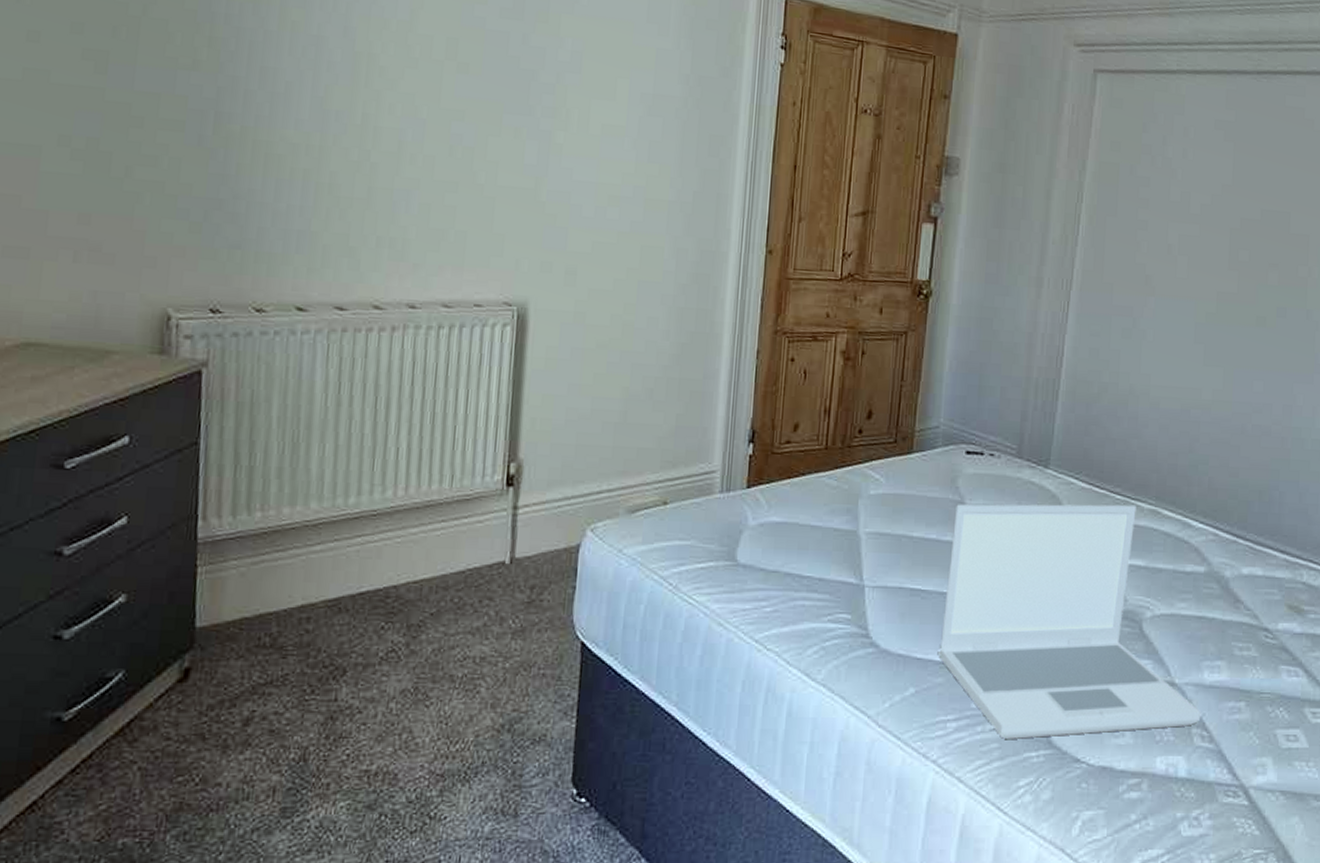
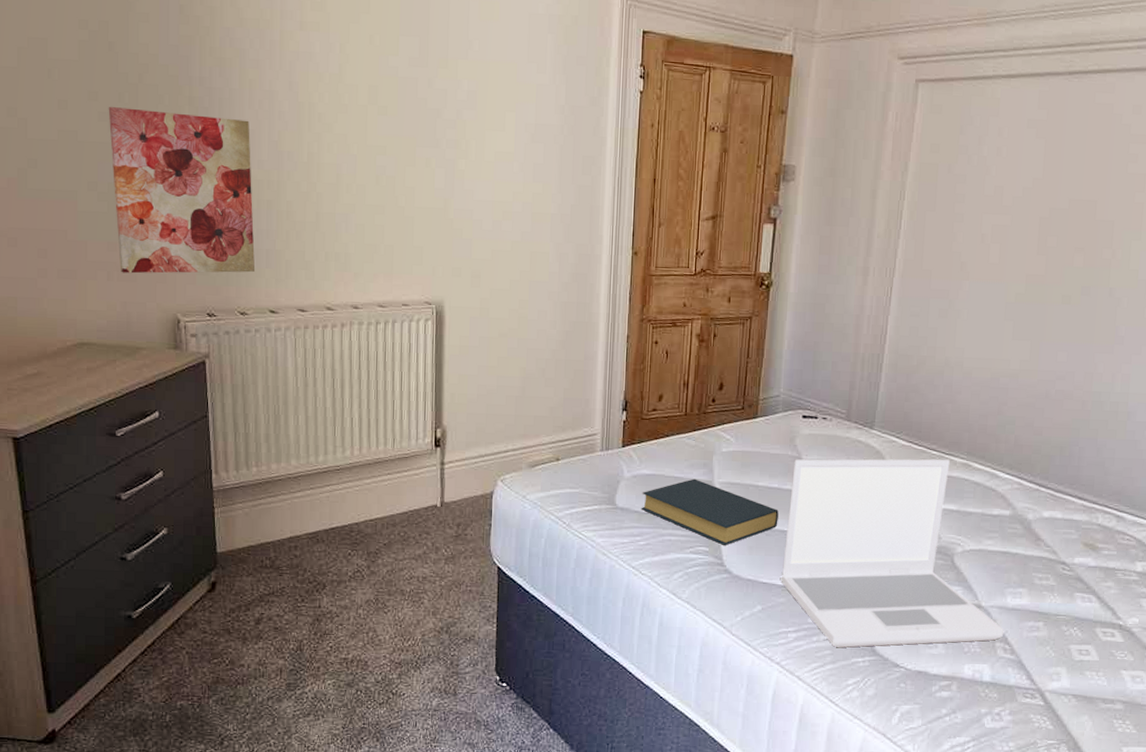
wall art: none [92,43,288,259] -> present [108,107,256,274]
hardback book: none [768,528,937,611] -> present [641,478,779,545]

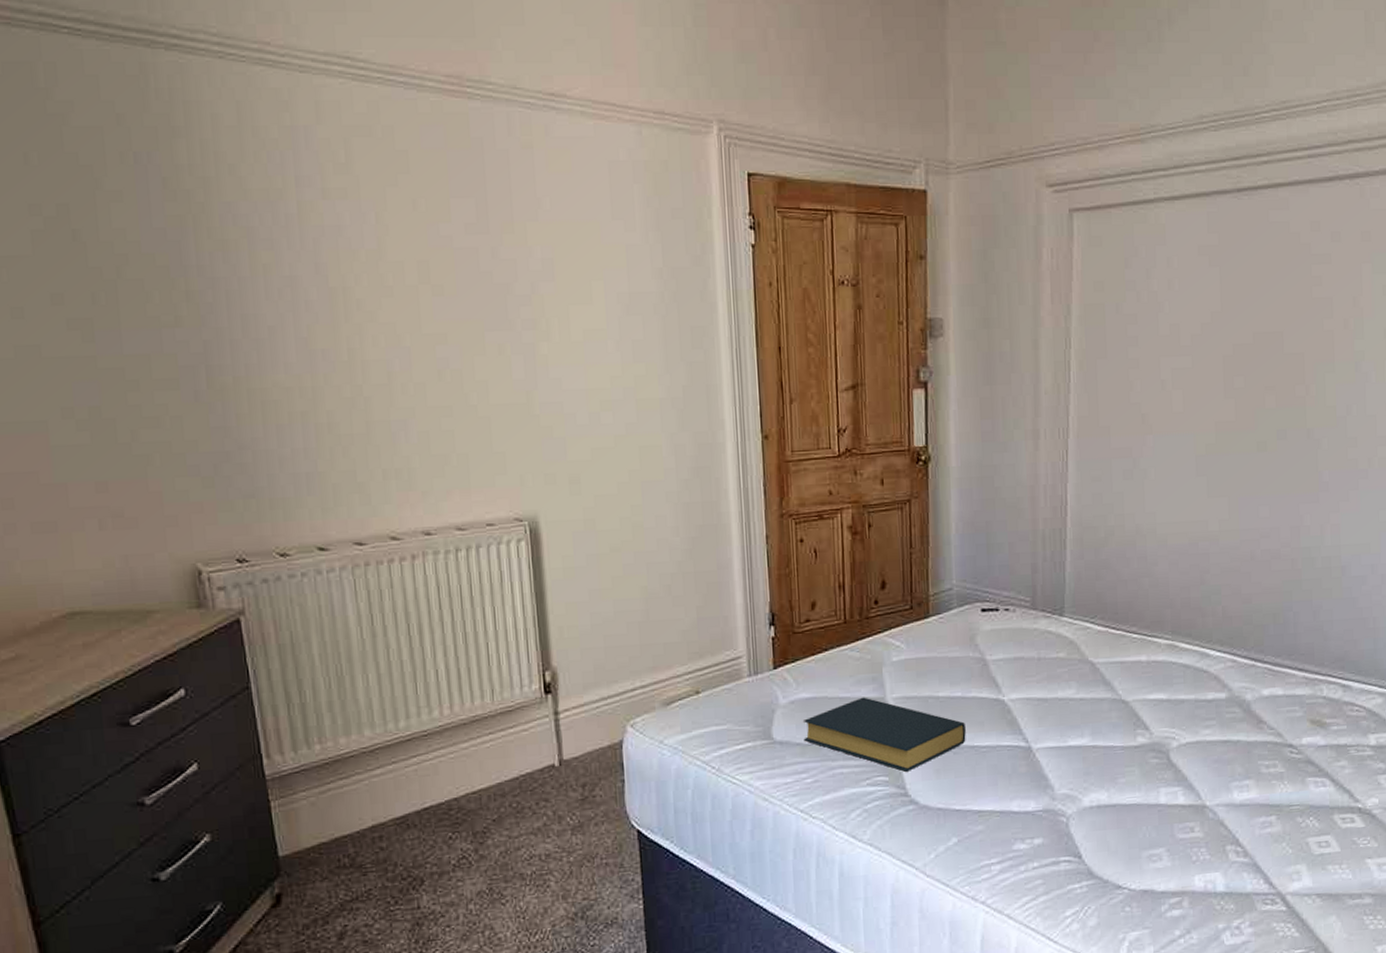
wall art: present [108,107,256,274] -> none [79,311,295,519]
laptop: present [781,459,1004,648] -> none [976,641,1234,876]

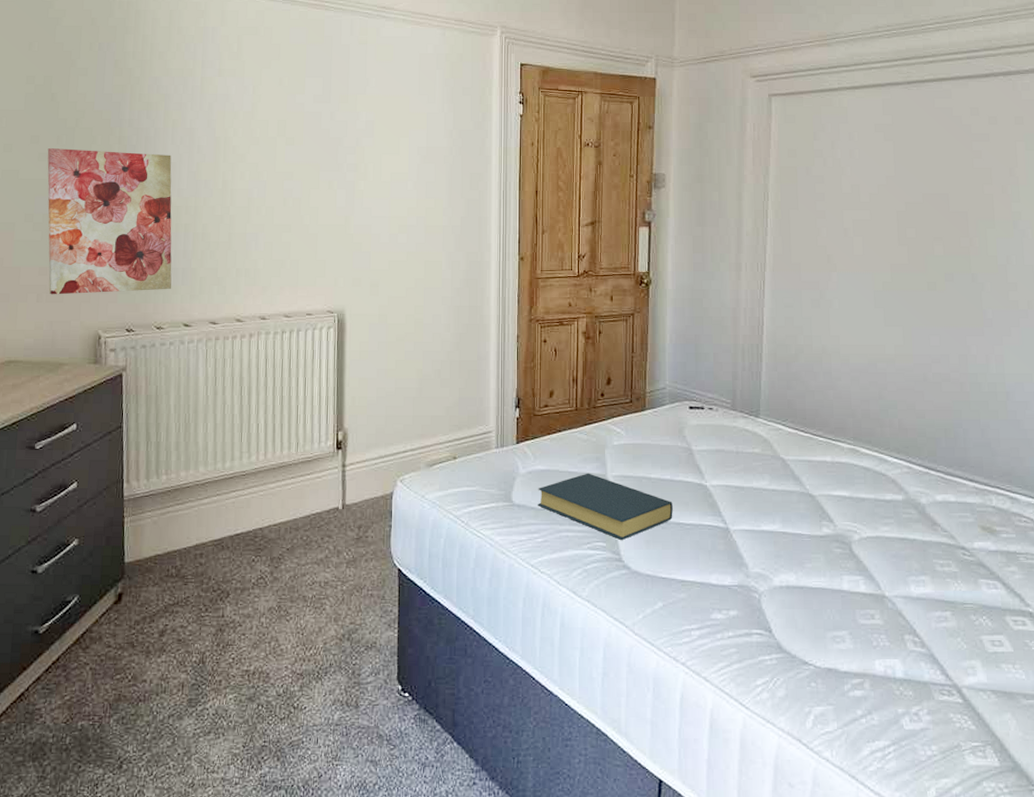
wall art: none [79,311,295,519] -> present [47,148,172,295]

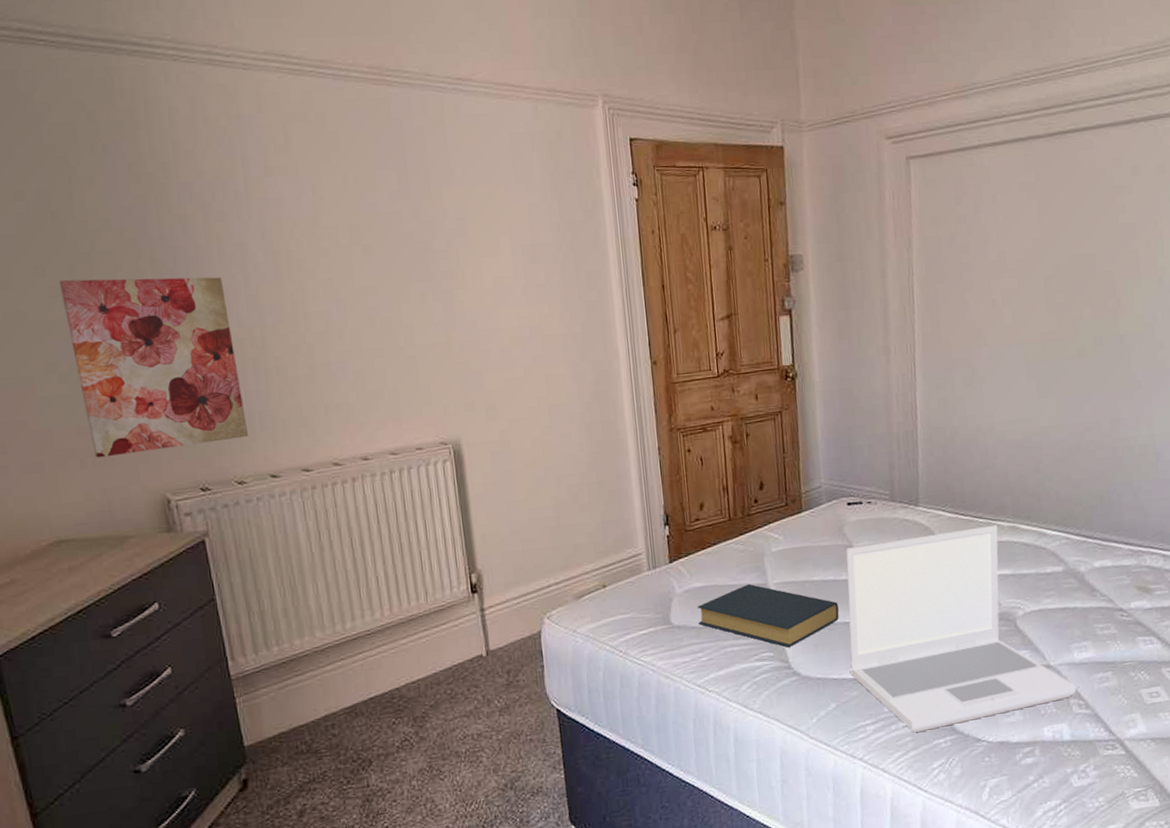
laptop: none [680,445,912,646] -> present [846,524,1076,733]

